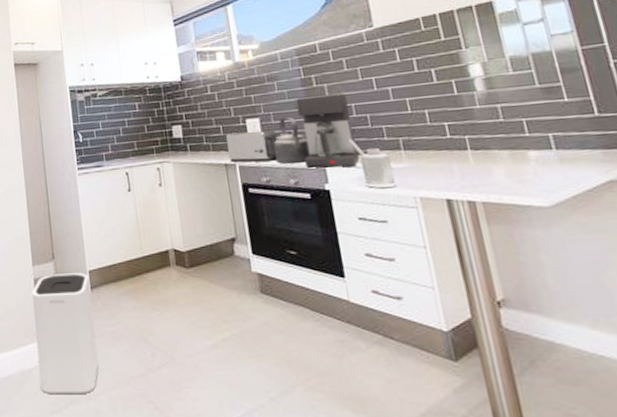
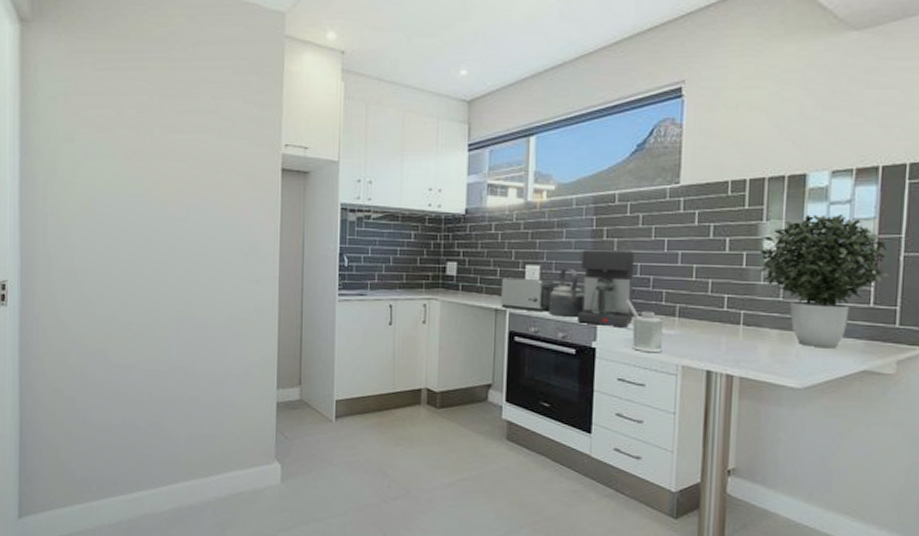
trash can: present [32,273,99,393] -> none [271,399,335,516]
potted plant: none [467,33,606,163] -> present [759,214,890,349]

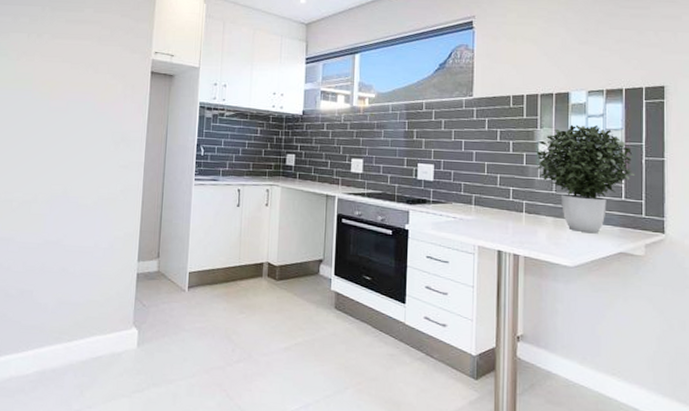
toaster: present [500,277,554,312] -> none [330,168,375,199]
kettle: present [548,269,585,318] -> none [370,162,399,204]
coffee maker: present [578,250,634,328] -> none [394,147,438,213]
soap dispenser: present [626,299,663,353] -> none [432,189,463,235]

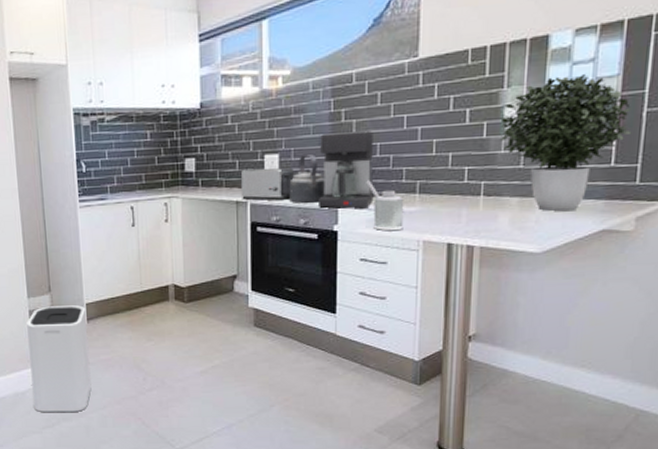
trash can: none [127,271,189,378] -> present [27,305,92,412]
toaster: none [330,168,375,199] -> present [240,167,294,201]
kettle: none [370,162,399,204] -> present [289,154,325,204]
coffee maker: none [394,147,438,213] -> present [319,131,374,209]
soap dispenser: none [432,189,463,235] -> present [366,180,404,232]

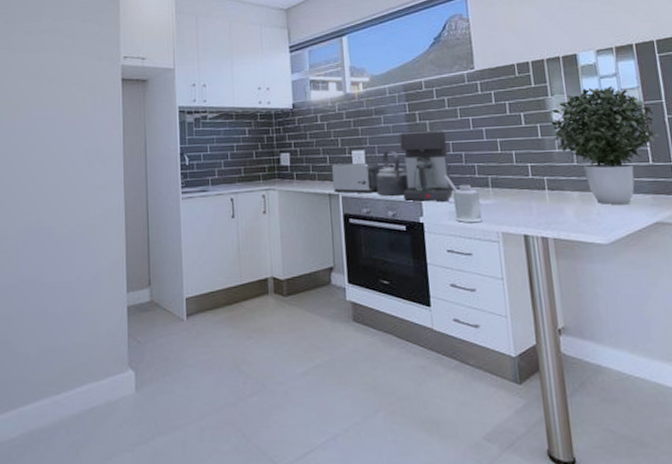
trash can: present [27,305,92,412] -> none [124,300,189,425]

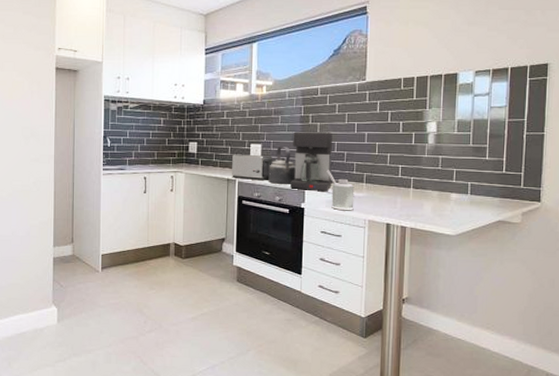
potted plant: present [550,86,660,205] -> none [424,104,517,205]

